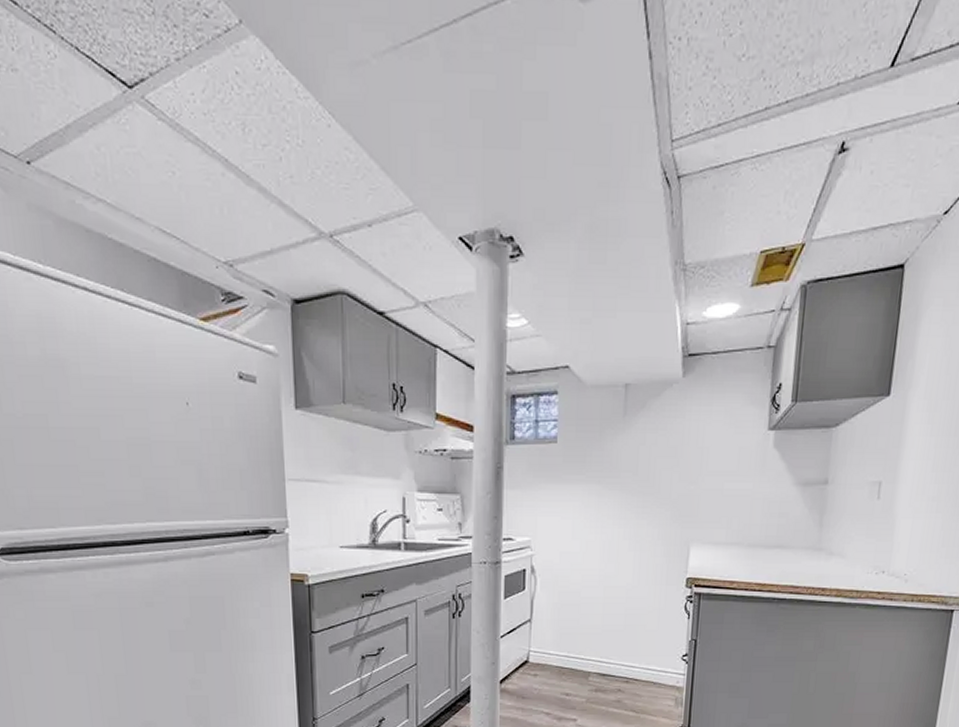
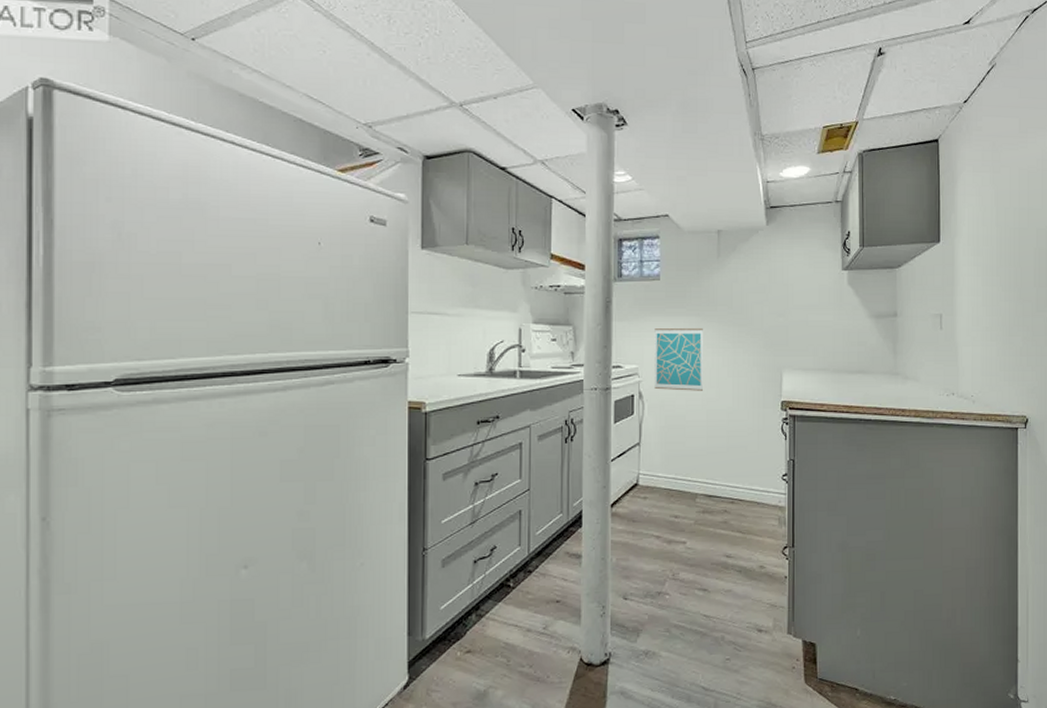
wall art: none [548,496,604,566] -> present [654,327,704,391]

